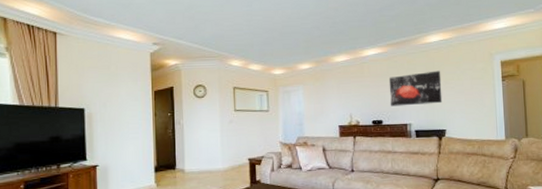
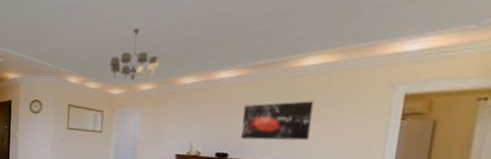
chandelier: none [269,14,314,61] -> present [110,27,159,81]

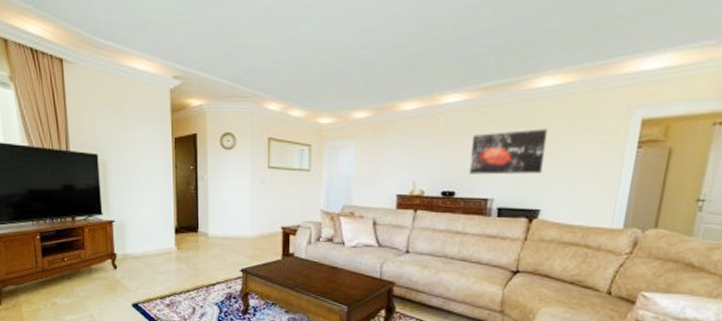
chandelier: present [110,27,159,81] -> none [317,40,376,107]

